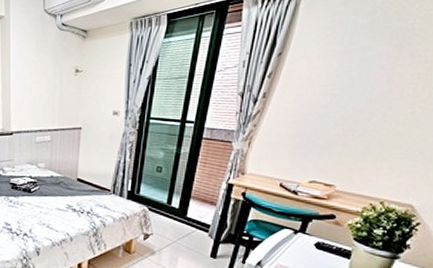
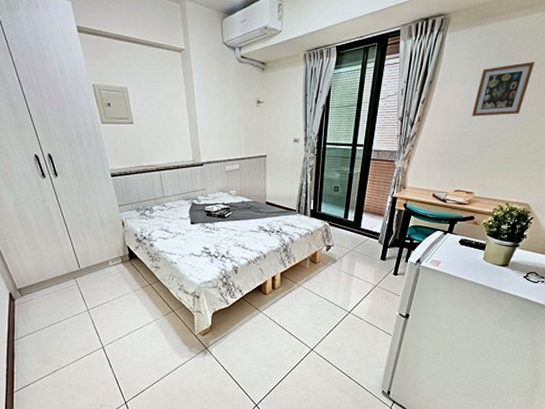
picture frame: none [333,31,420,95] -> present [472,61,535,116]

